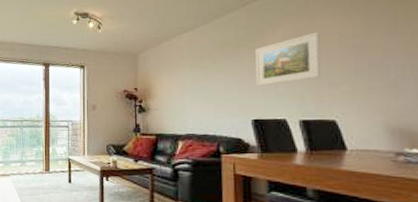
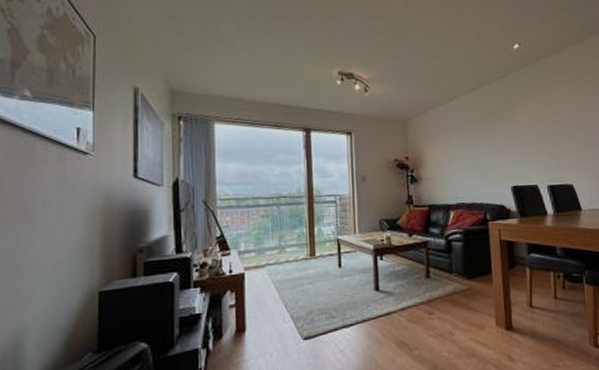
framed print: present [255,31,322,86] -> none [510,106,560,154]

